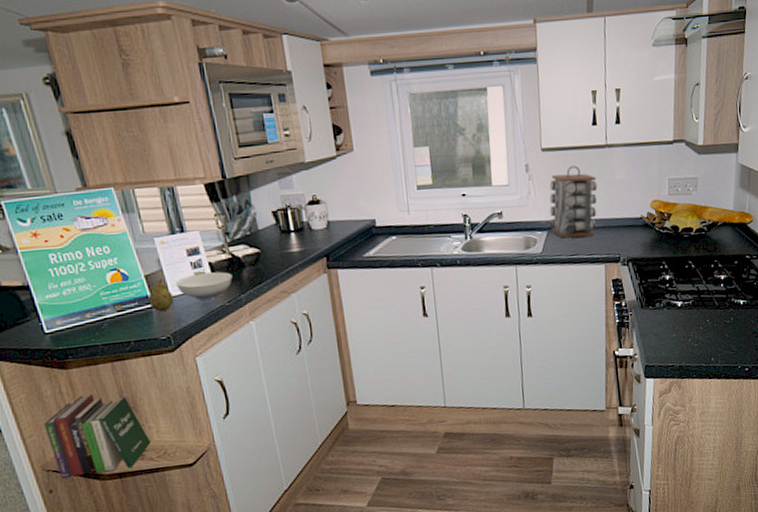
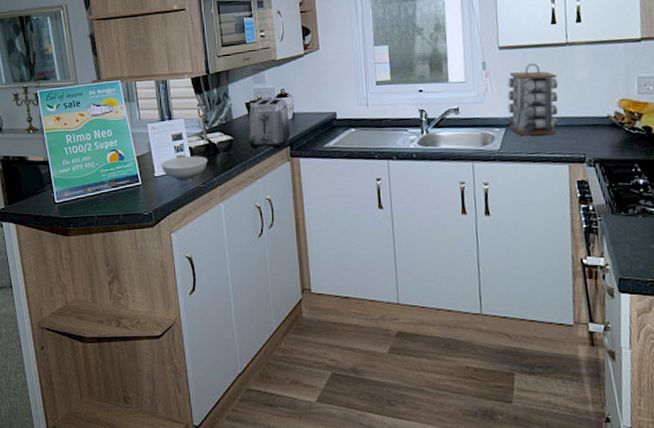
books: present [44,394,152,479] -> none [44,260,127,338]
fruit: present [148,277,174,311] -> none [137,159,158,189]
toaster: none [277,205,326,261] -> present [249,98,291,148]

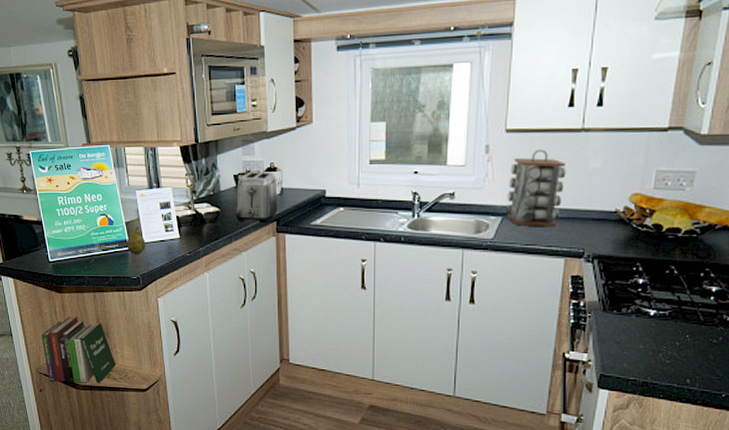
books: none [44,260,127,338] -> present [41,316,117,383]
fruit: none [137,159,158,189] -> present [126,225,146,254]
bowl: present [160,156,208,180] -> none [148,225,195,248]

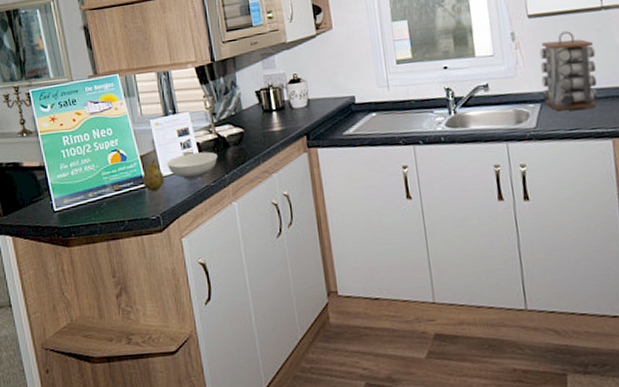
books: present [41,316,117,383] -> none [46,273,138,359]
bowl: none [148,225,195,248] -> present [166,151,218,180]
toaster: present [236,172,278,223] -> none [260,83,307,140]

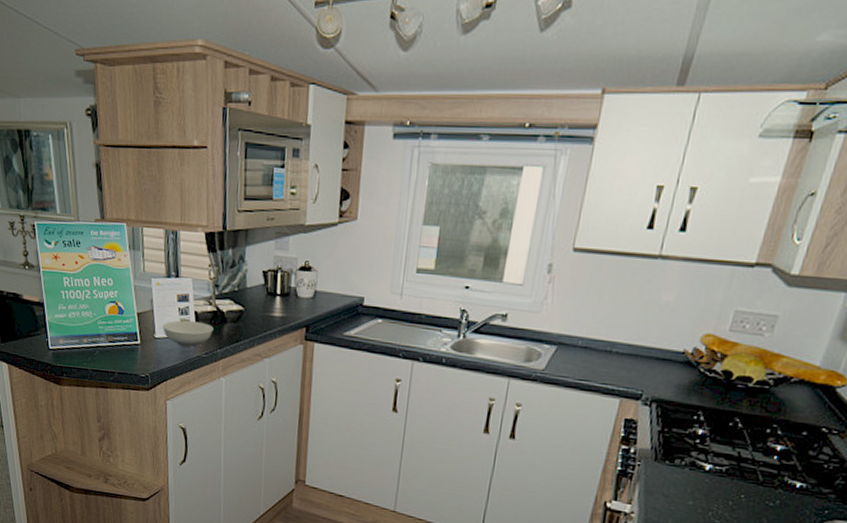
fruit: present [142,158,165,191] -> none [136,318,158,350]
spice rack: present [539,31,598,111] -> none [561,274,636,362]

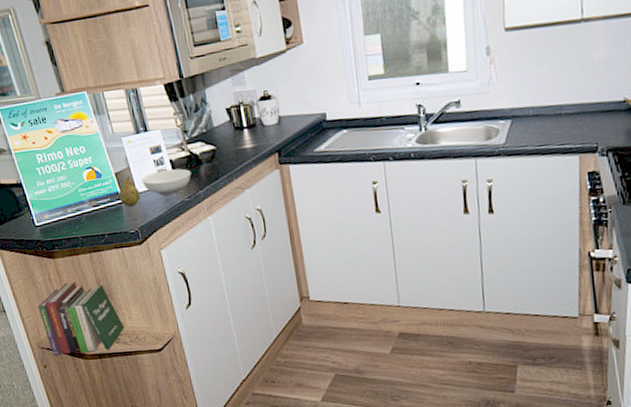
books: none [35,411,116,487] -> present [38,282,125,357]
fruit: none [136,318,158,350] -> present [118,175,141,206]

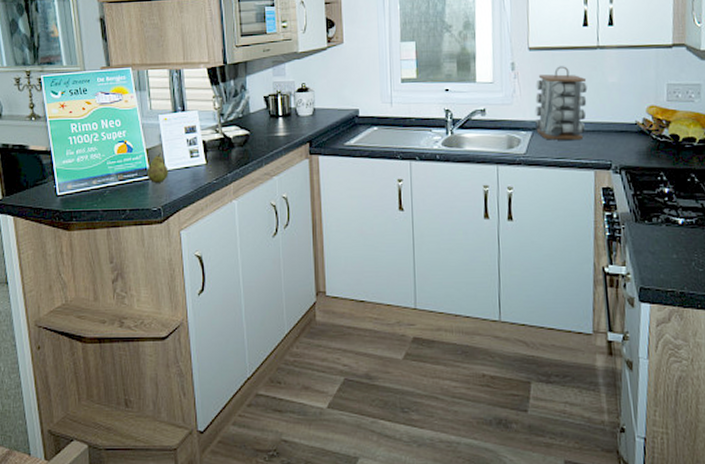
books: present [38,282,125,357] -> none [43,257,132,337]
bowl: present [141,168,191,195] -> none [171,150,222,175]
spice rack: none [513,45,571,127] -> present [534,66,588,141]

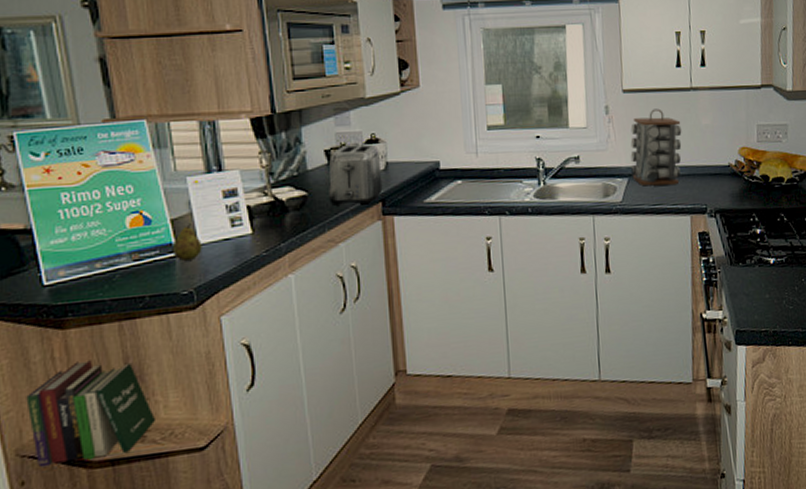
books: none [43,257,132,337] -> present [26,360,157,468]
toaster: none [266,92,310,145] -> present [329,144,383,206]

